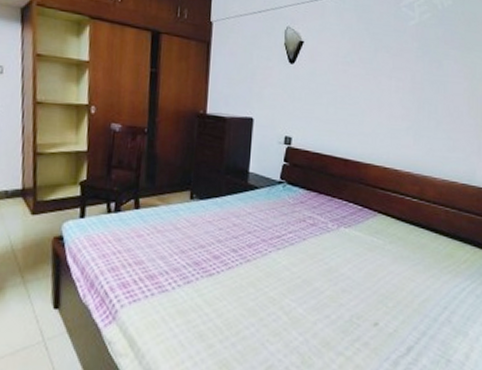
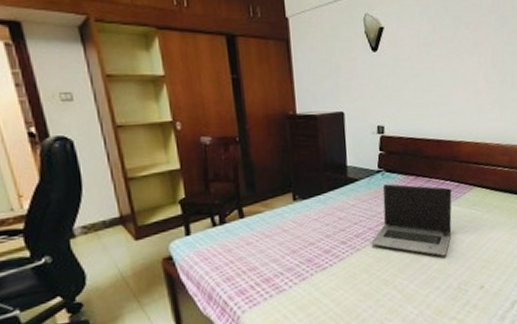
laptop computer: none [262,197,354,282] -> present [371,184,452,256]

